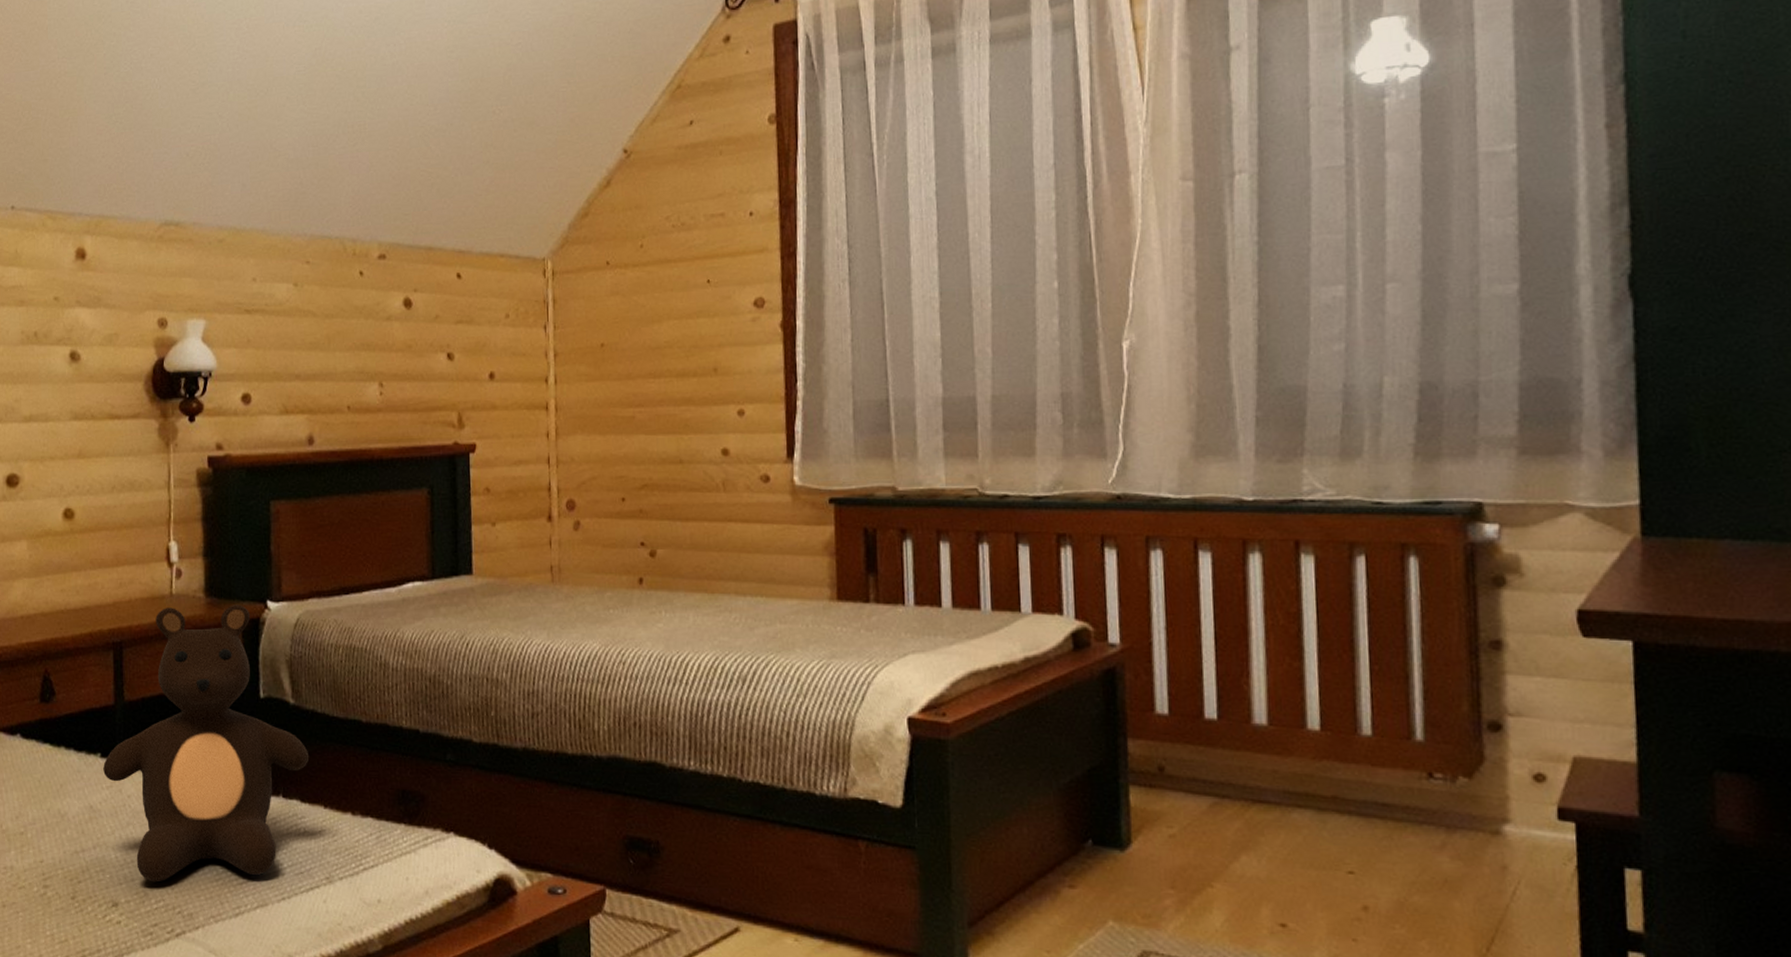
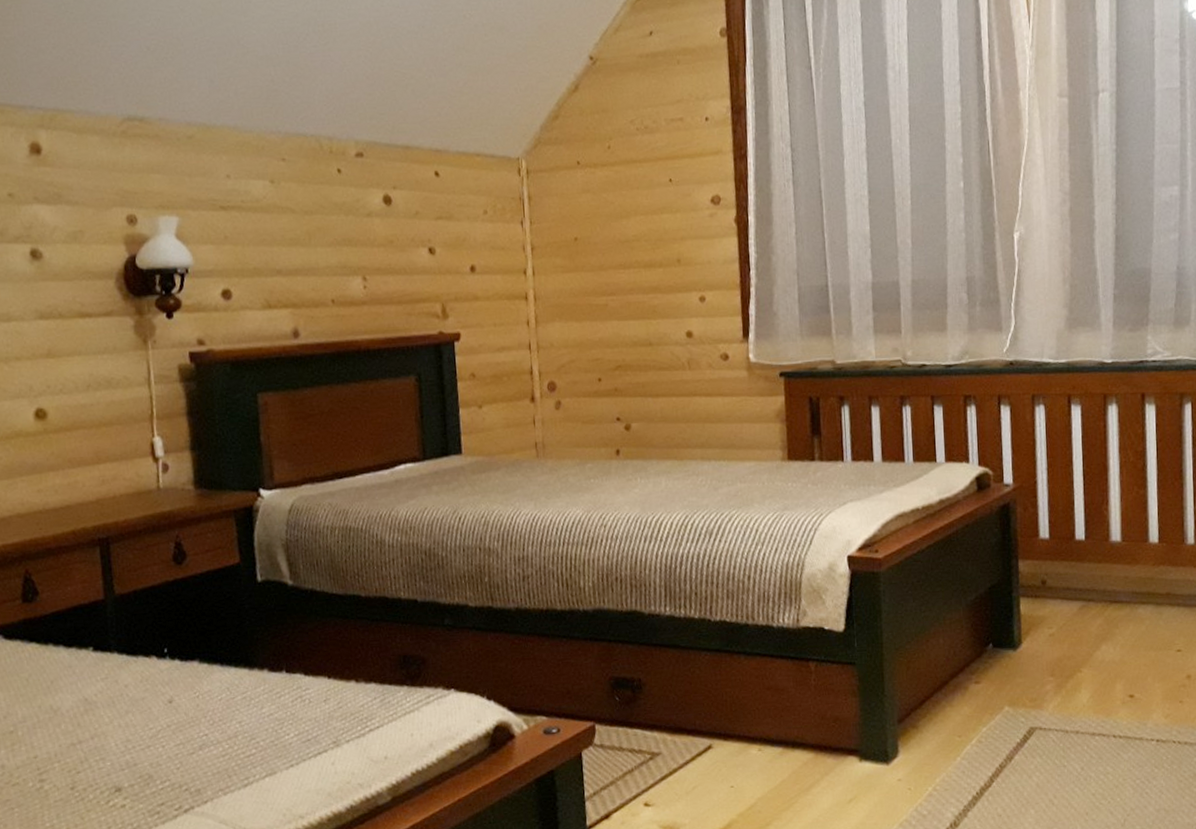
teddy bear: present [103,604,310,883] -> none [96,494,311,765]

